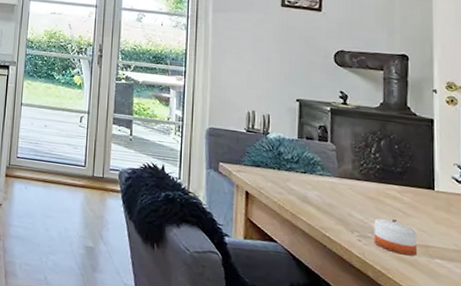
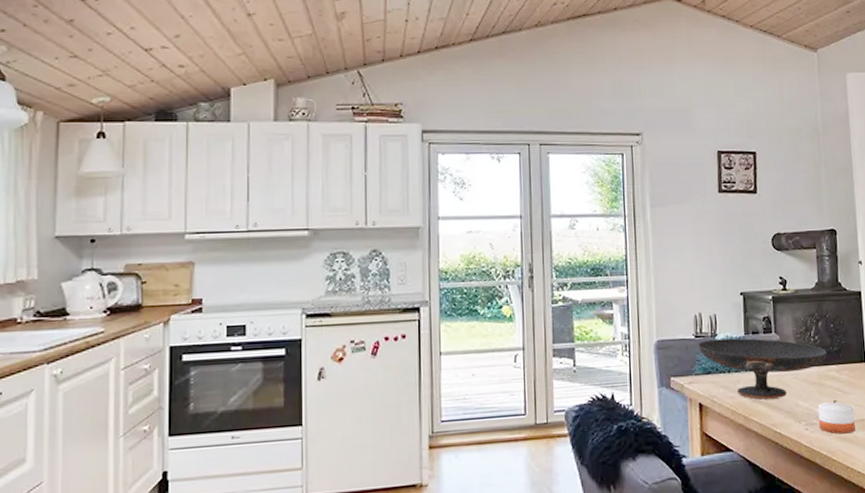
decorative bowl: none [248,136,389,205] -> present [697,338,827,400]

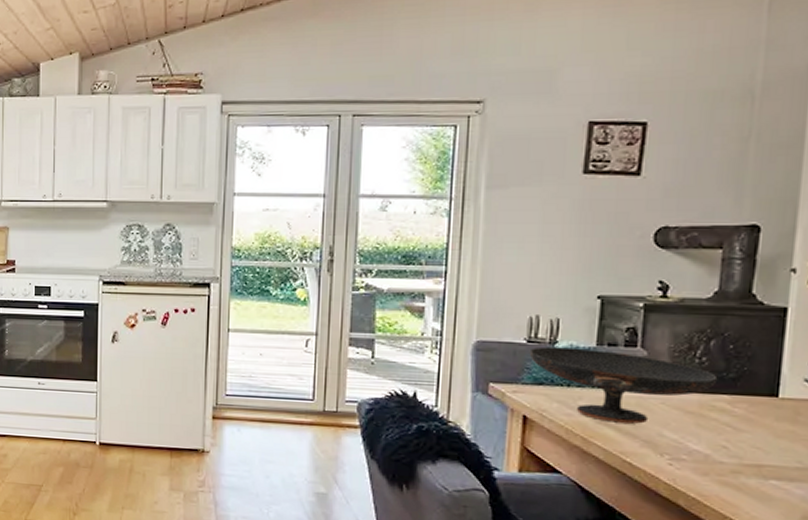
candle: present [817,402,855,434] -> none [689,437,750,479]

